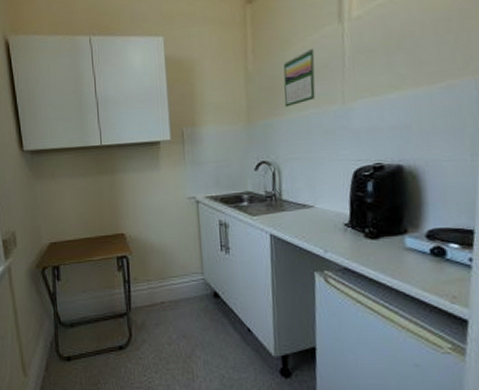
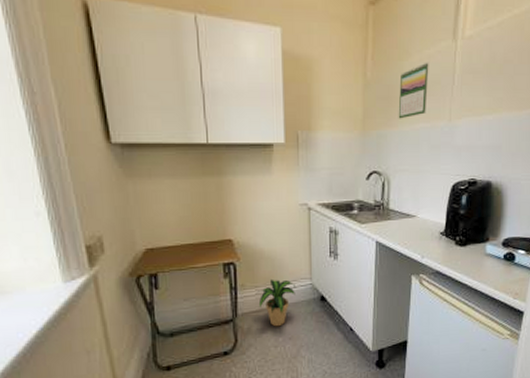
potted plant: none [149,273,188,323] -> present [256,279,297,327]

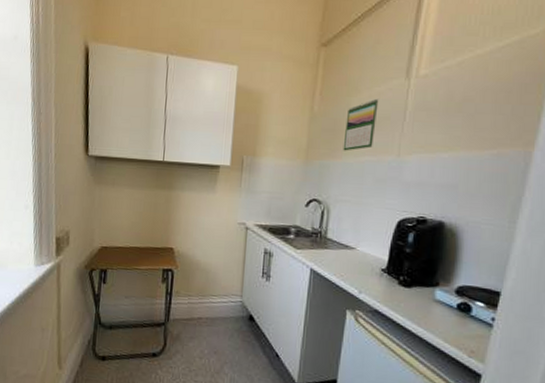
potted plant: present [256,279,297,327] -> none [189,290,227,339]

